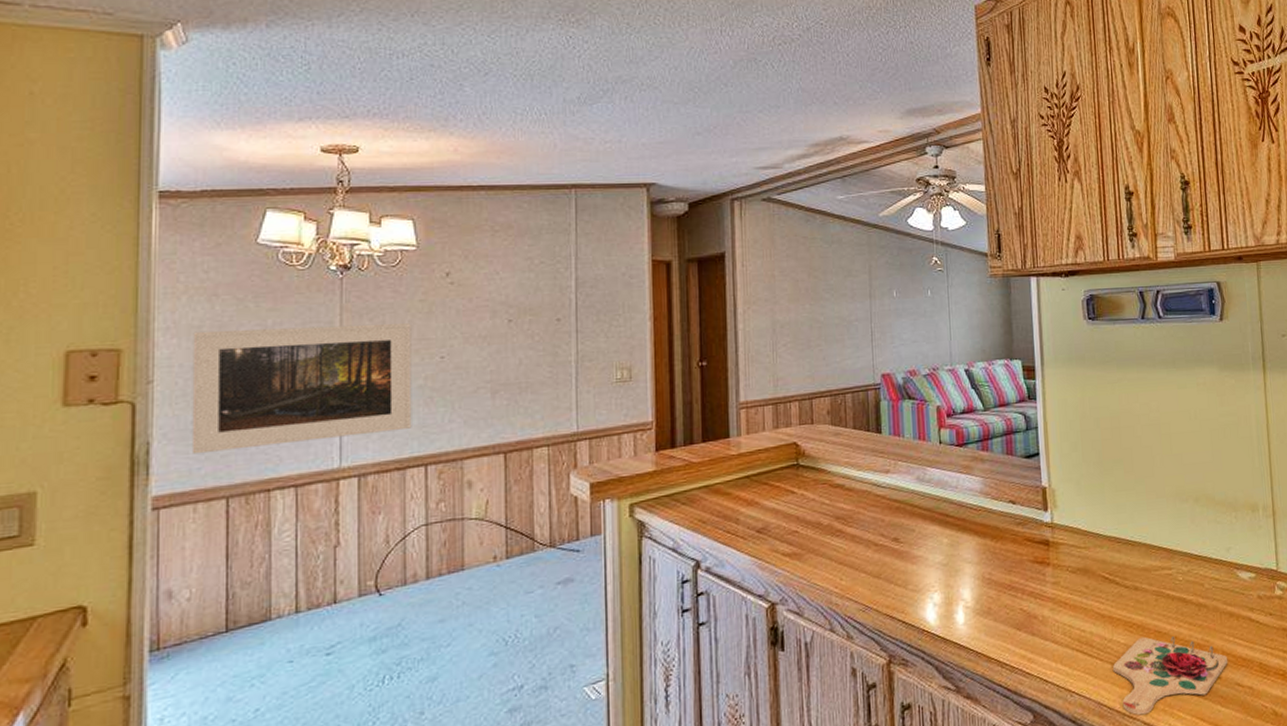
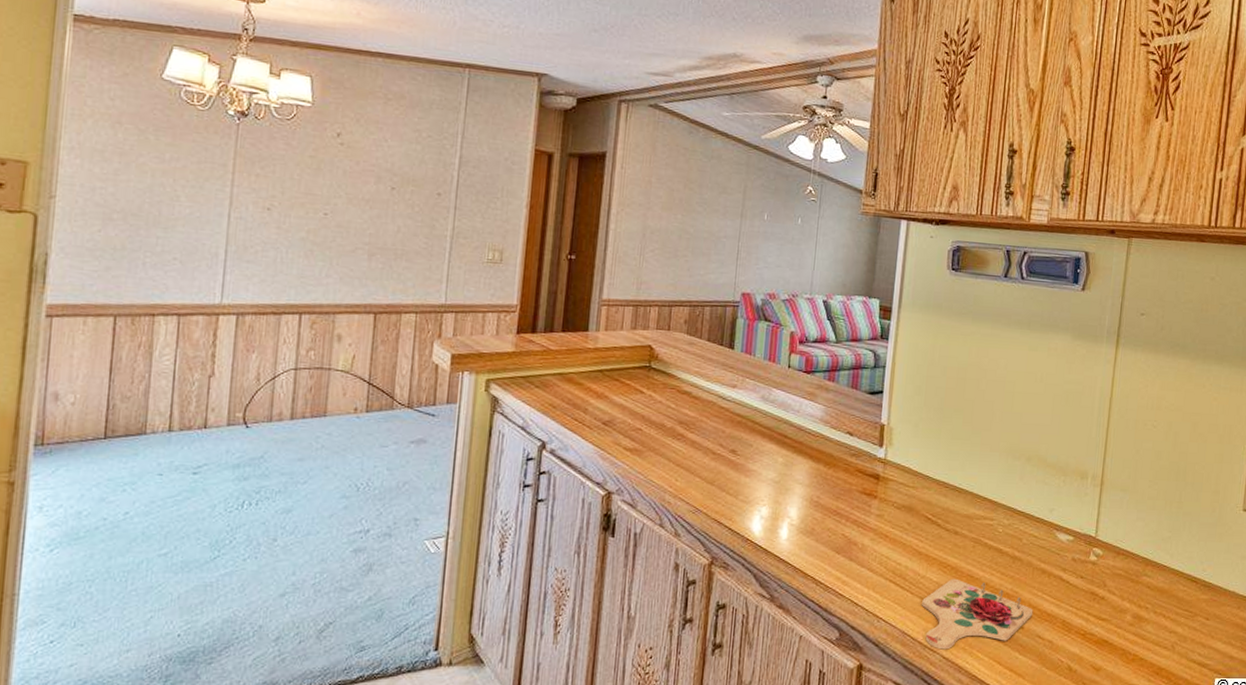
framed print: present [191,323,412,455] -> none [85,155,300,278]

